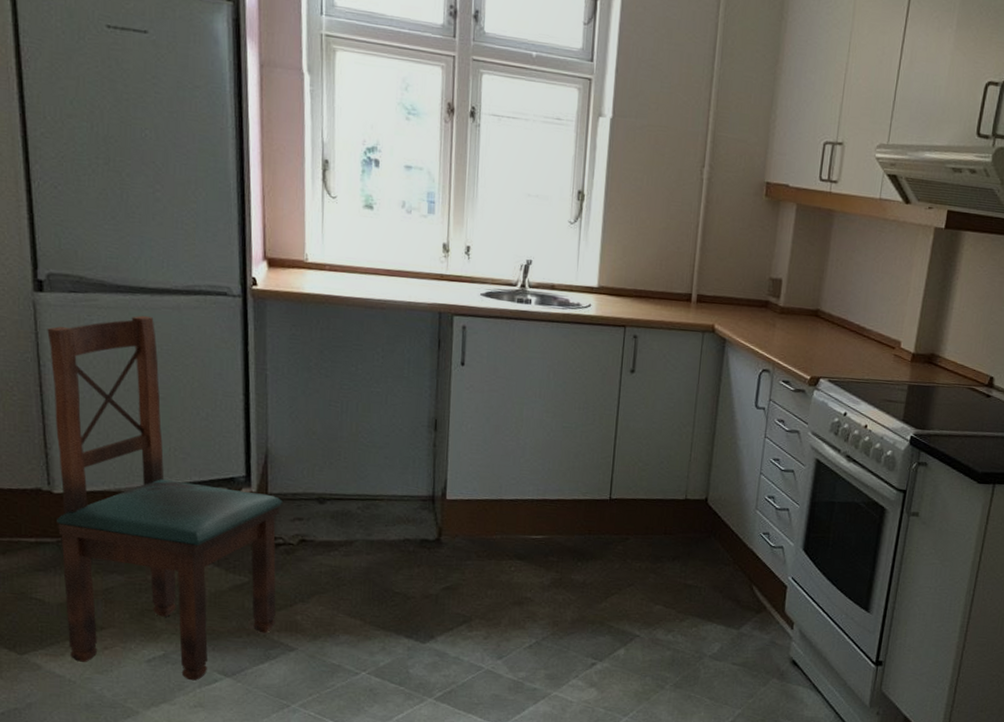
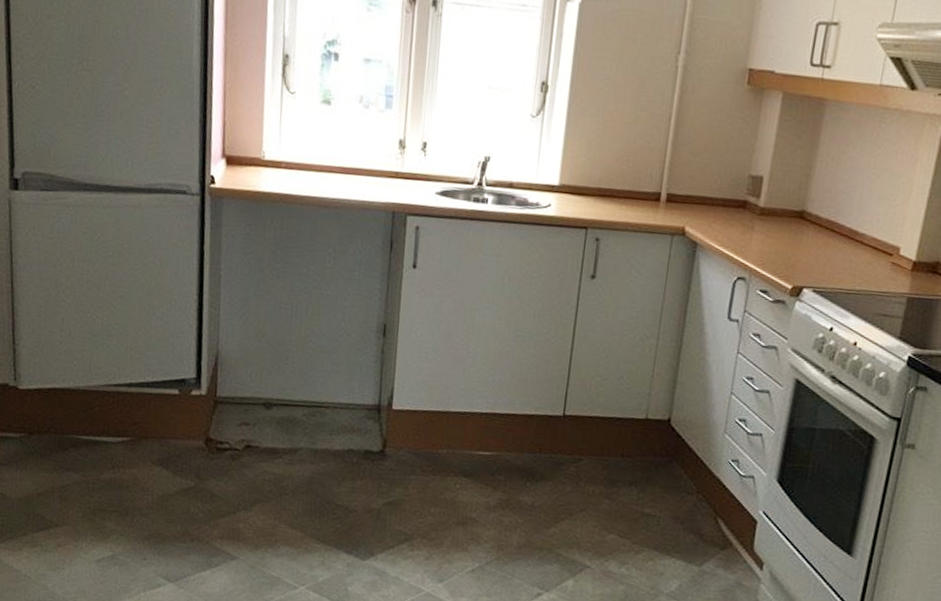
dining chair: present [47,315,283,681] -> none [20,213,231,585]

